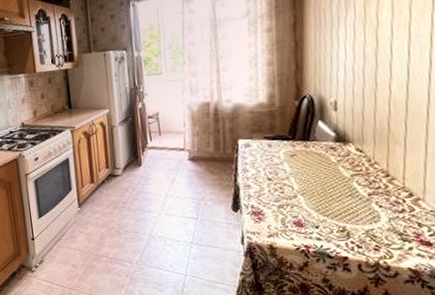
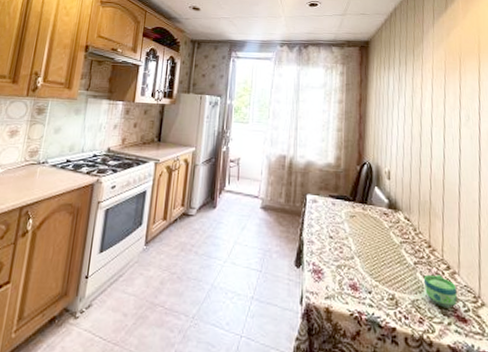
cup: none [379,203,421,235] -> present [423,274,457,309]

